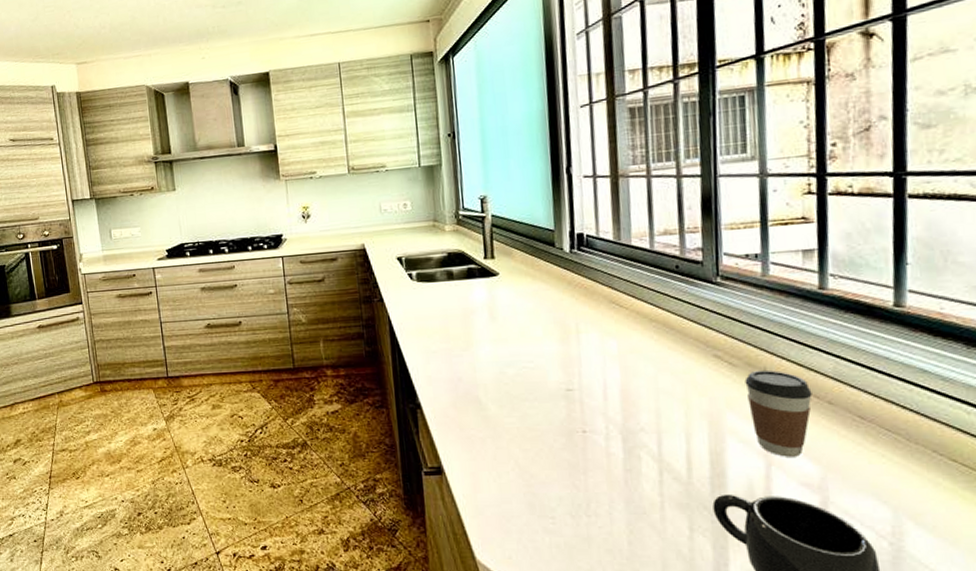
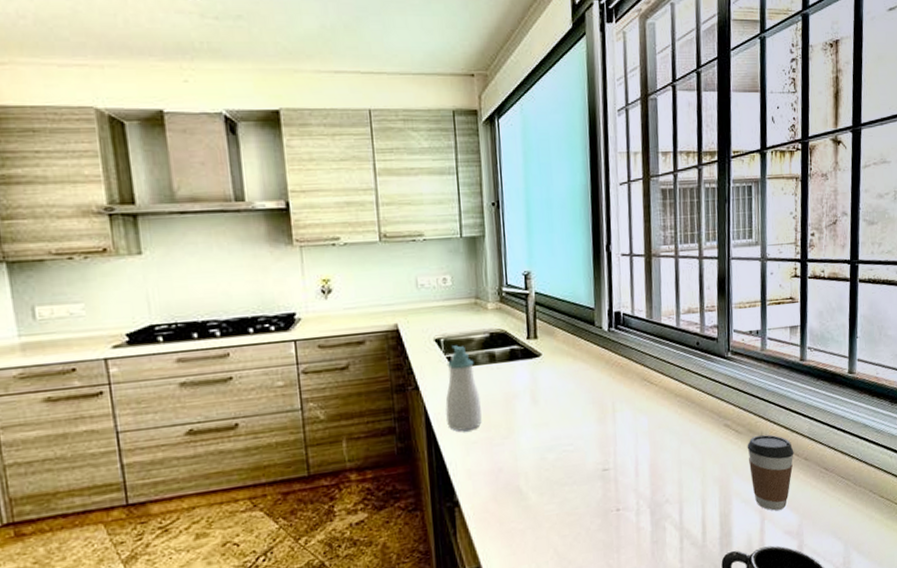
soap bottle: none [407,263,441,341] -> present [445,345,482,431]

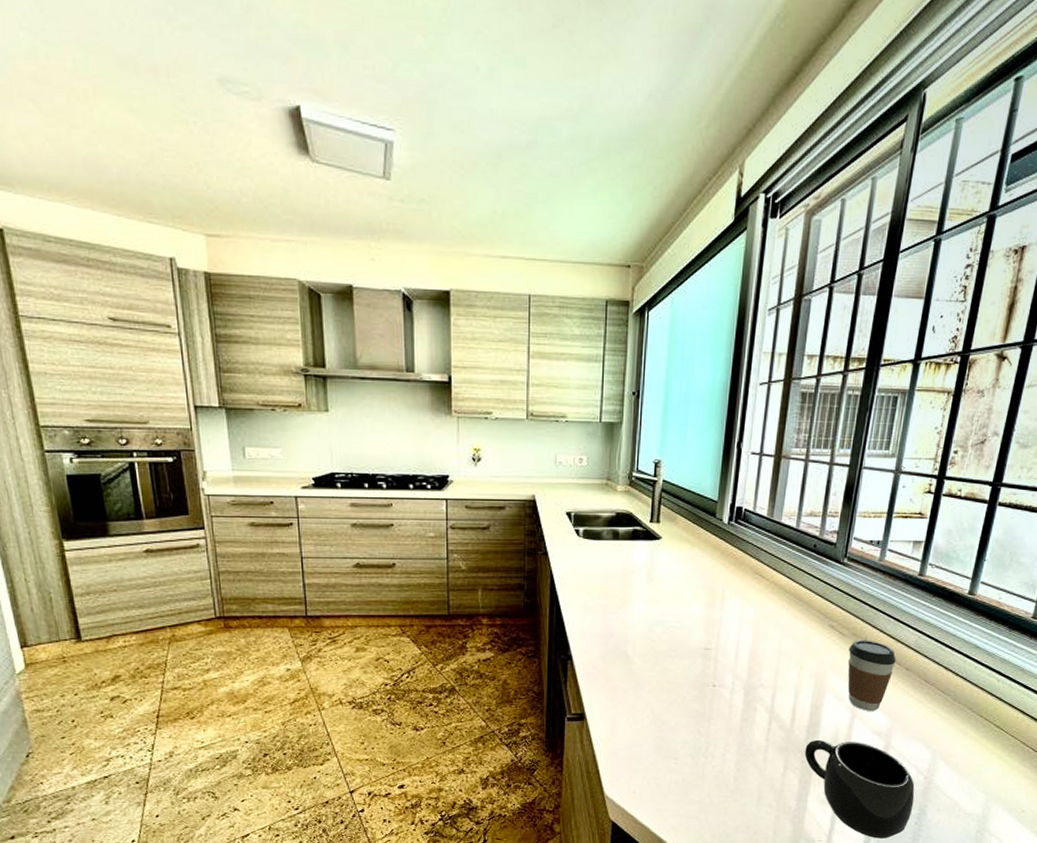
soap bottle: present [445,345,482,431] -> none [569,520,601,596]

